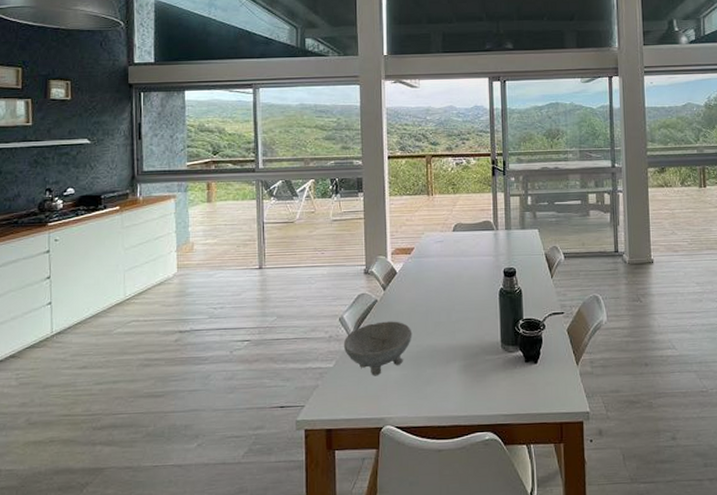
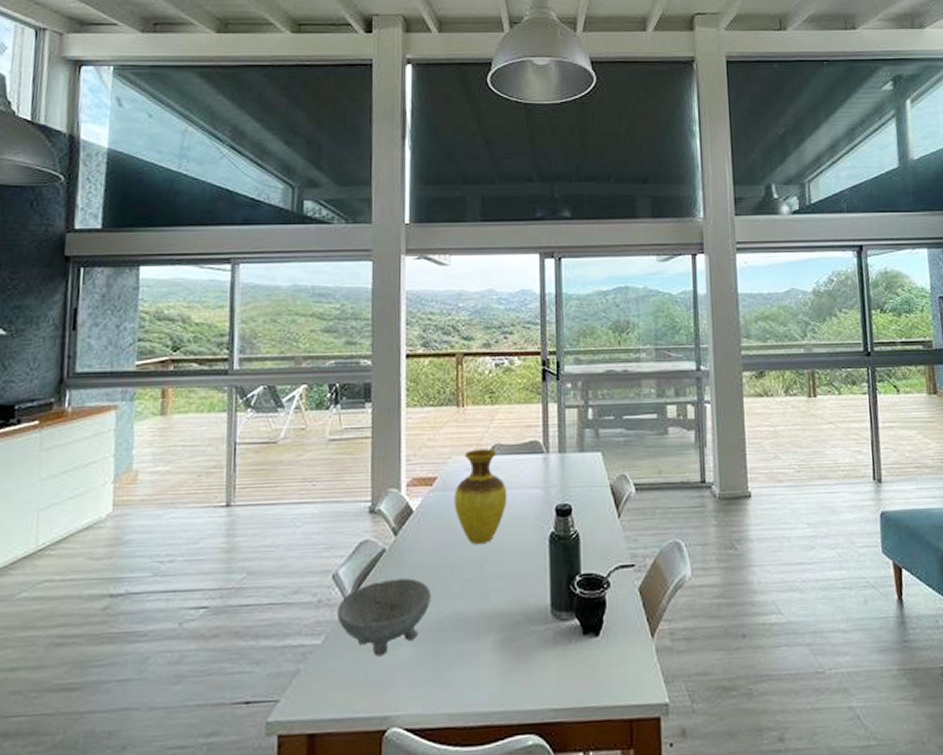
vase: none [427,227,467,296] -> present [454,449,508,544]

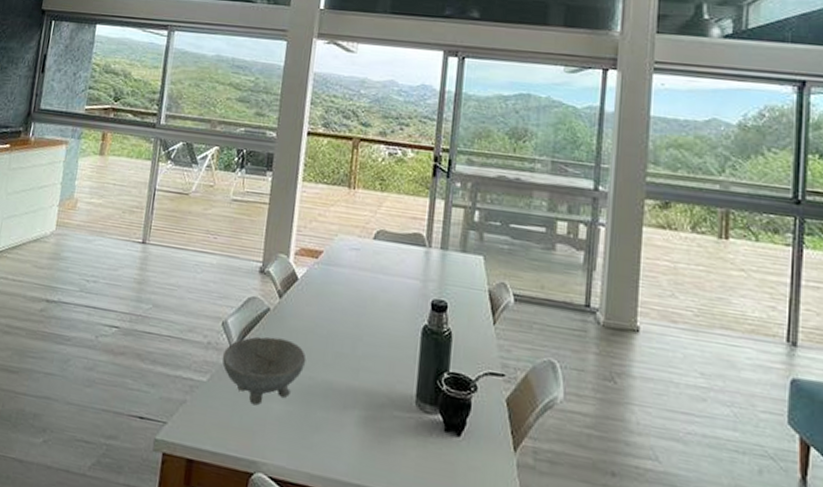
vase: present [454,449,508,544] -> none [335,231,387,322]

